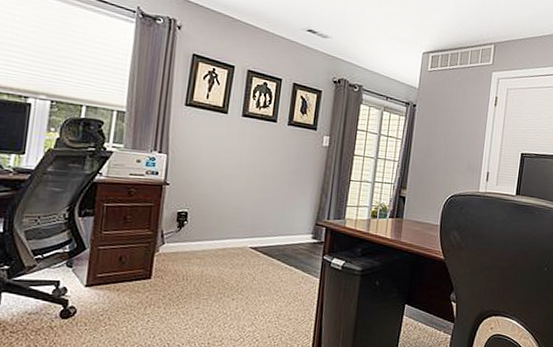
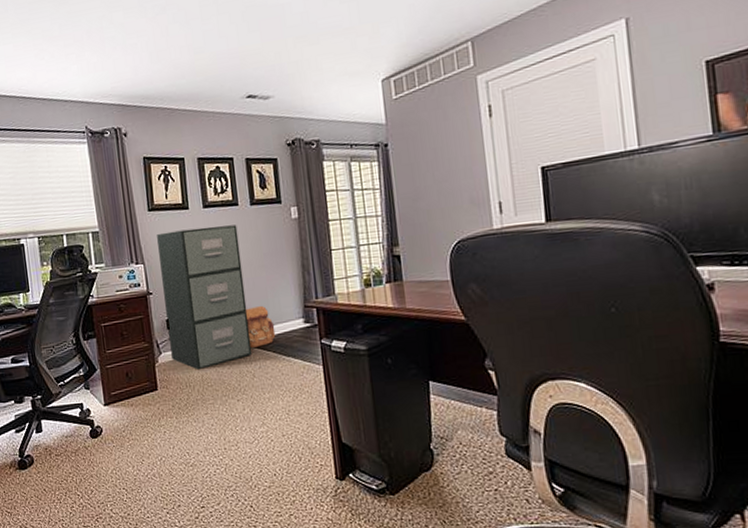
filing cabinet: none [174,129,271,266] -> present [157,224,253,371]
backpack: none [257,216,285,253] -> present [246,305,276,348]

